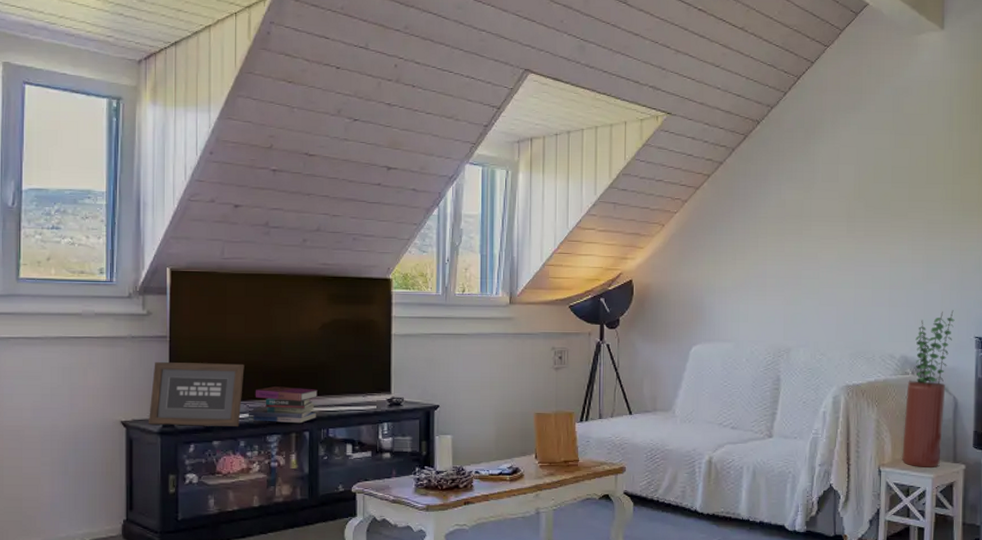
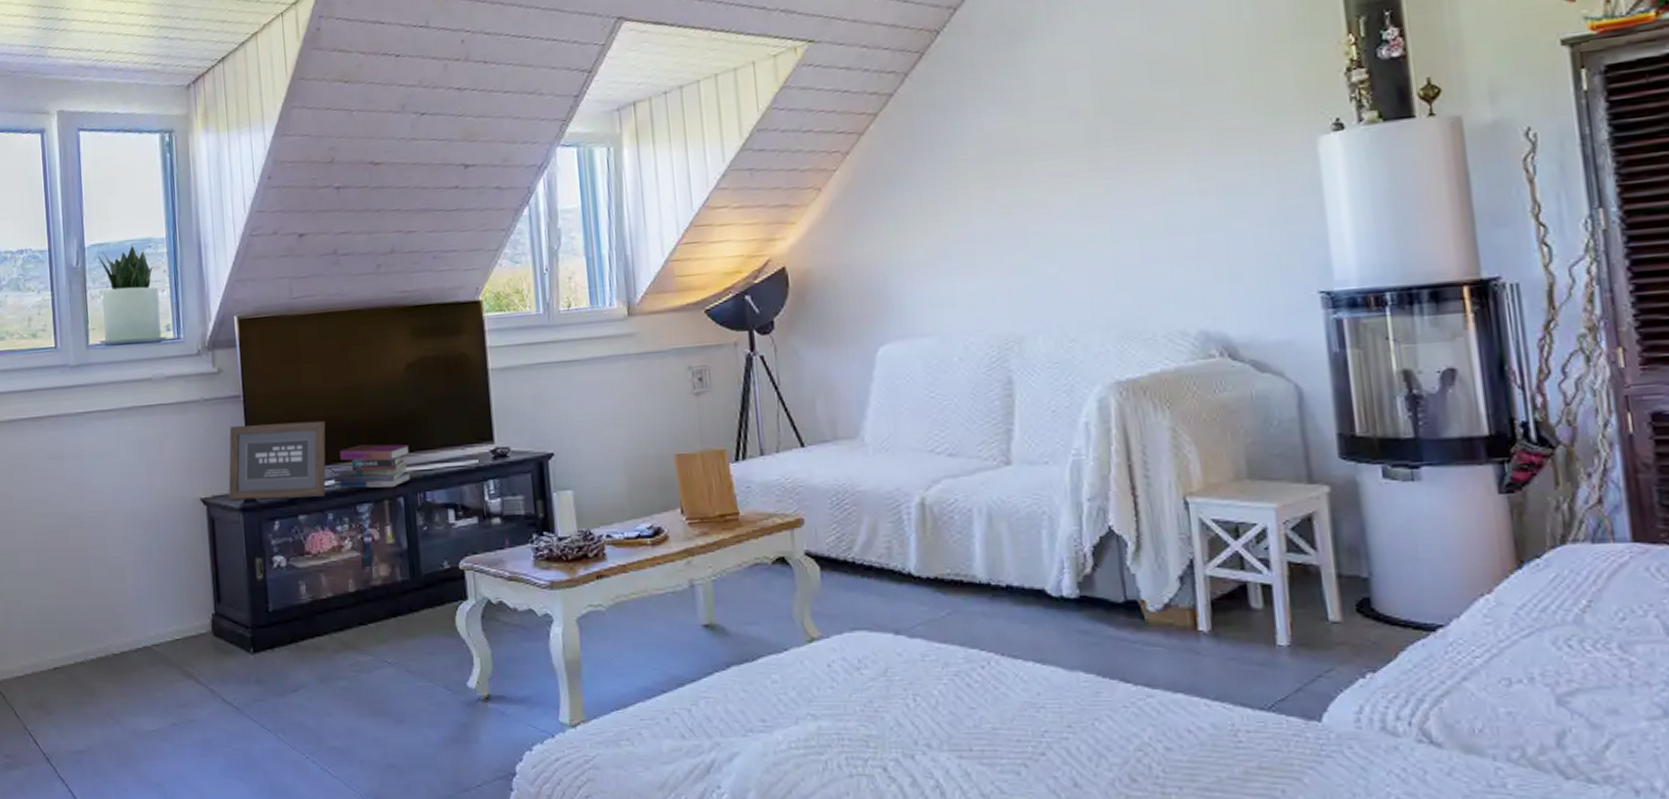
planter: none [30,194,99,284] -> present [97,245,167,347]
vase: present [902,310,955,468] -> none [1214,256,1285,495]

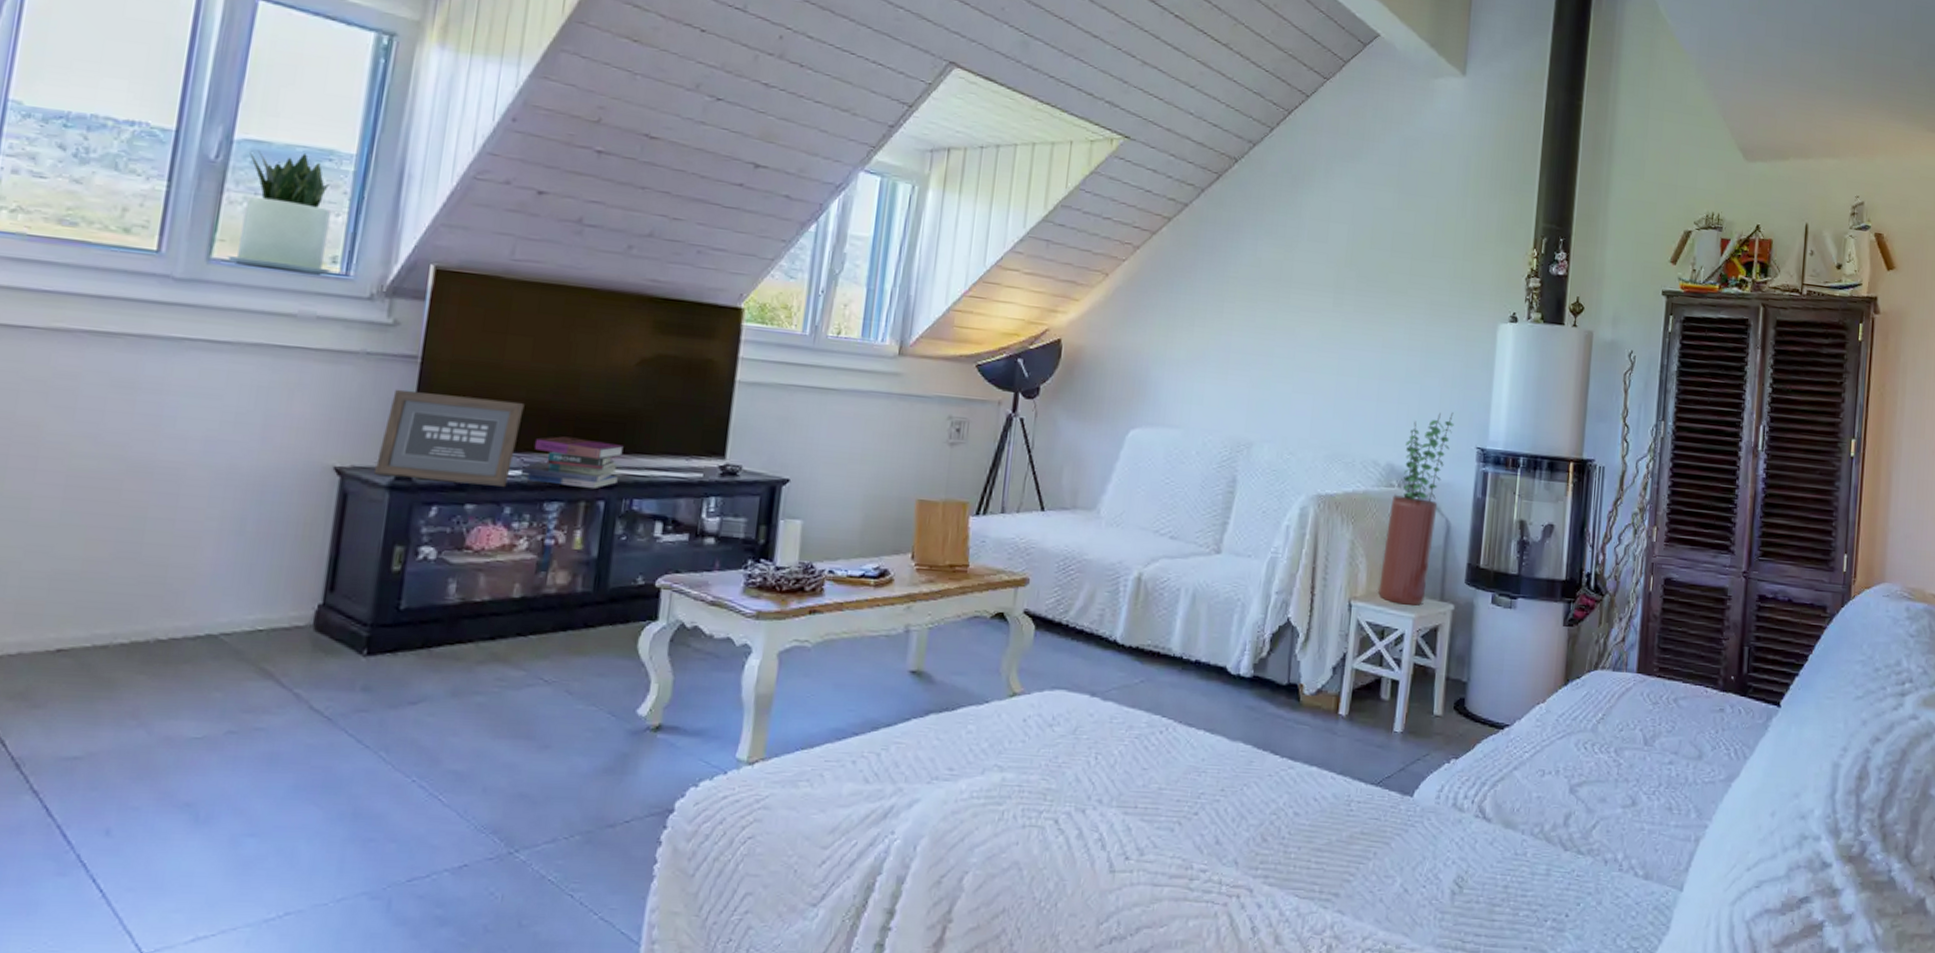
vase: none [1214,256,1285,495] -> present [1378,412,1454,606]

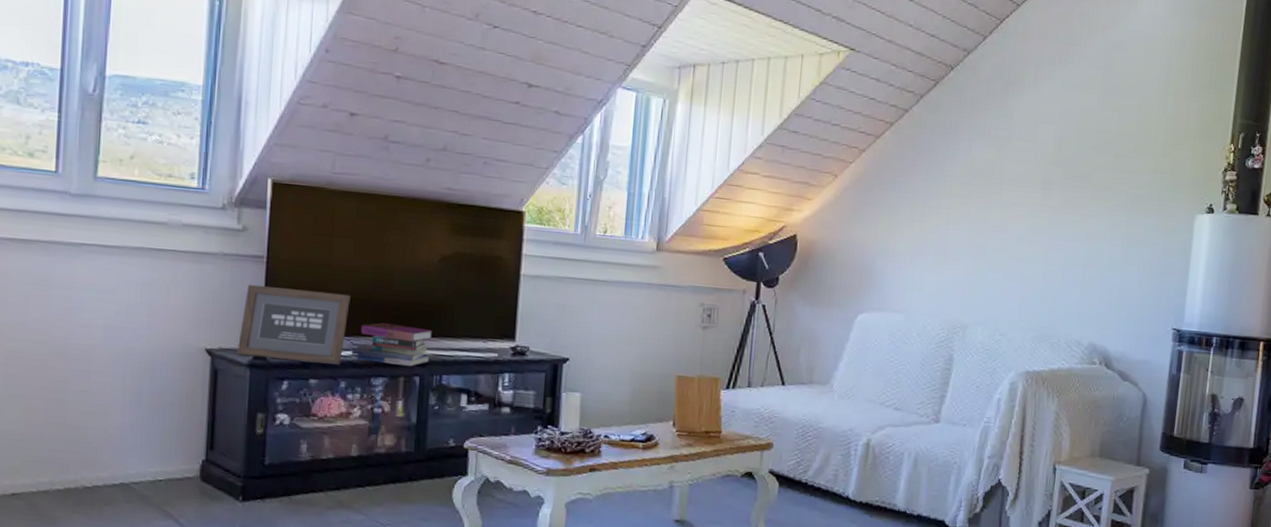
planter: present [227,150,332,277] -> none [109,84,190,191]
vase: present [1378,412,1454,606] -> none [1080,297,1152,470]

